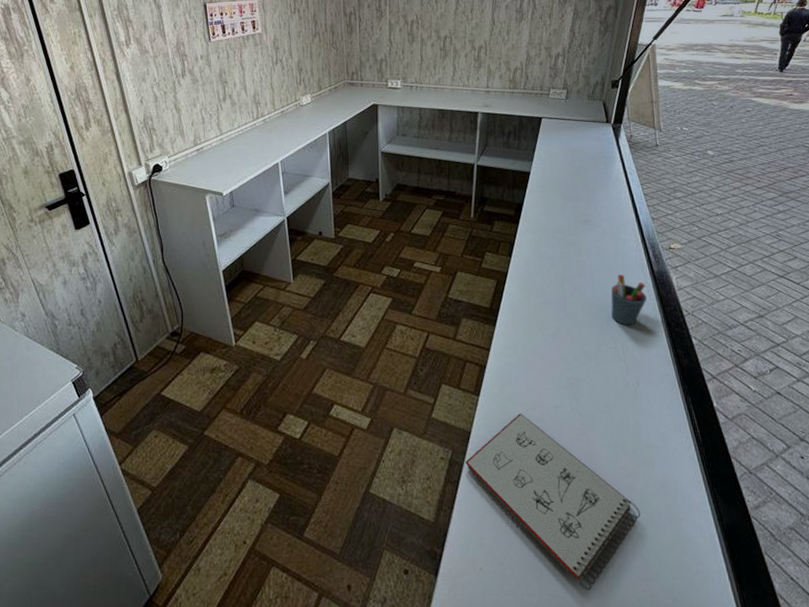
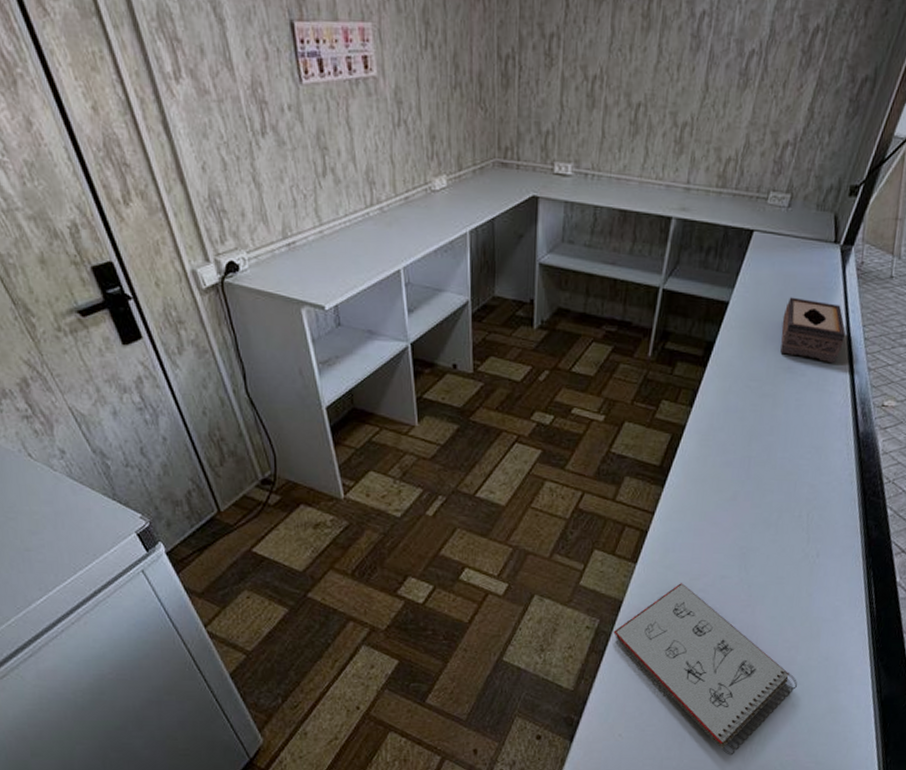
tissue box: none [574,165,628,216] -> present [780,297,846,364]
pen holder: present [611,275,647,326] -> none [801,434,846,493]

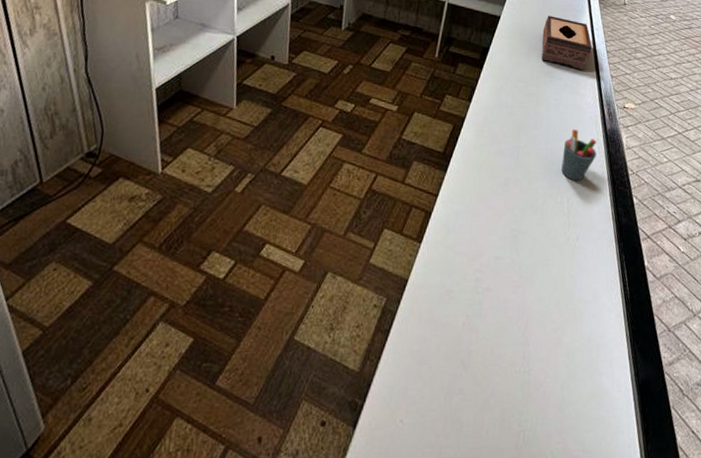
notepad: present [613,583,797,755] -> none [398,263,564,443]
pen holder: none [801,434,846,493] -> present [561,129,597,181]

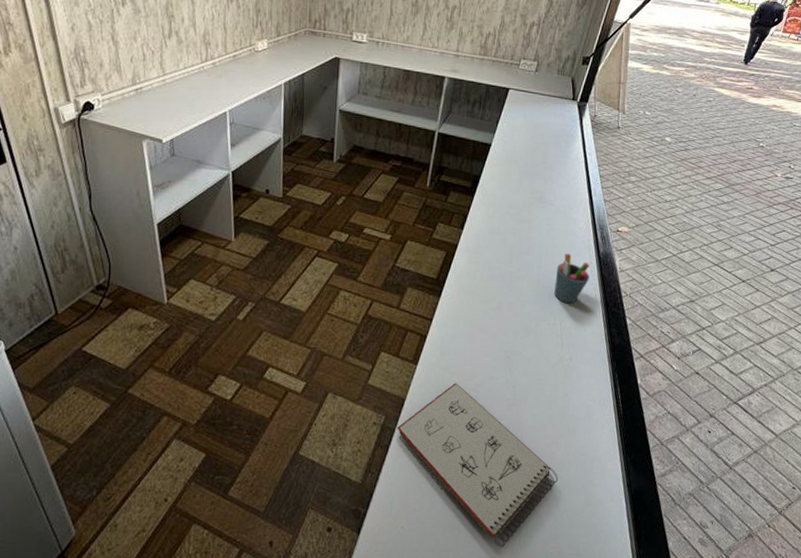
notepad: none [398,263,564,443] -> present [397,383,558,547]
tissue box: present [541,15,592,71] -> none [533,141,585,196]

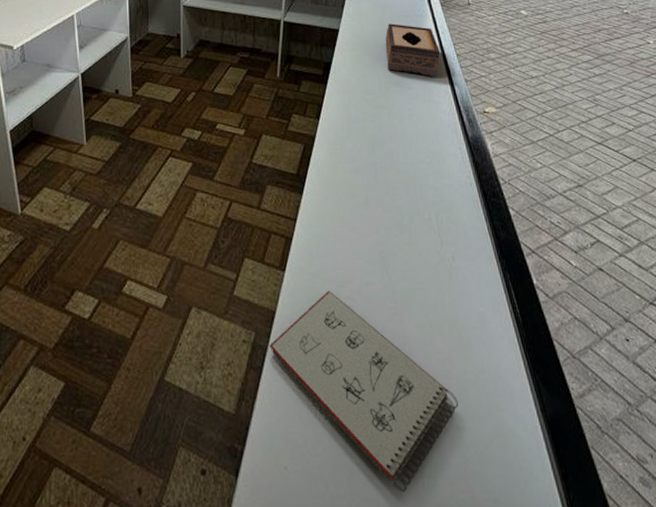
tissue box: none [533,141,585,196] -> present [385,23,440,77]
pen holder: present [554,253,590,304] -> none [424,140,462,195]

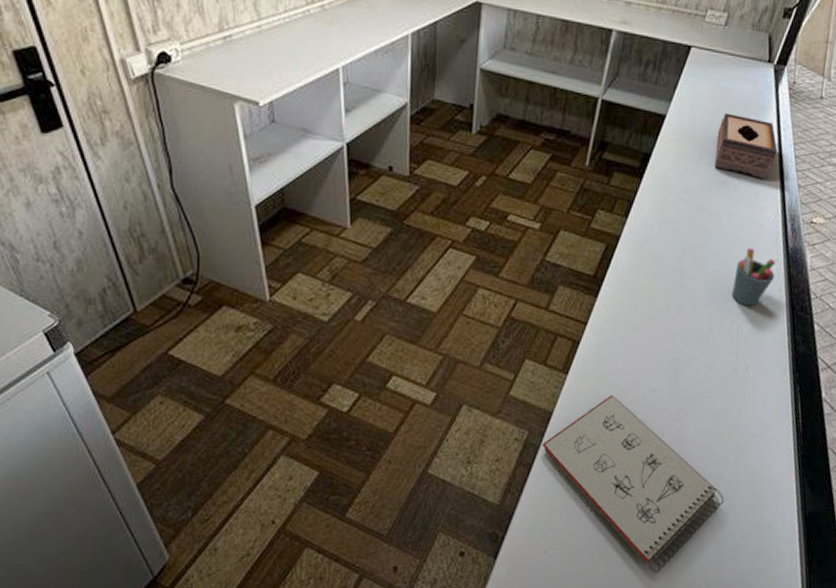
pen holder: none [424,140,462,195] -> present [732,248,776,307]

